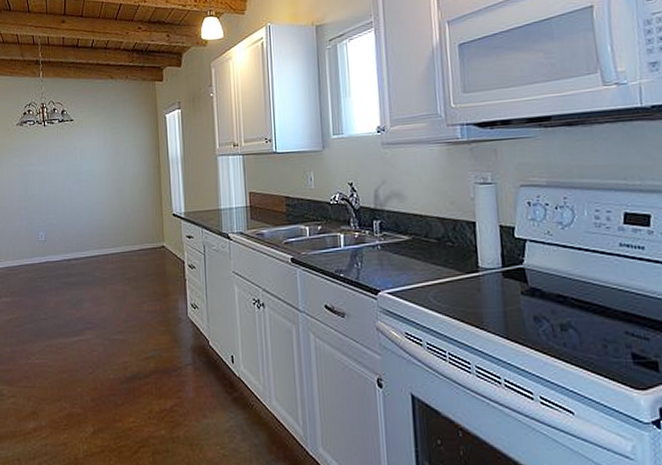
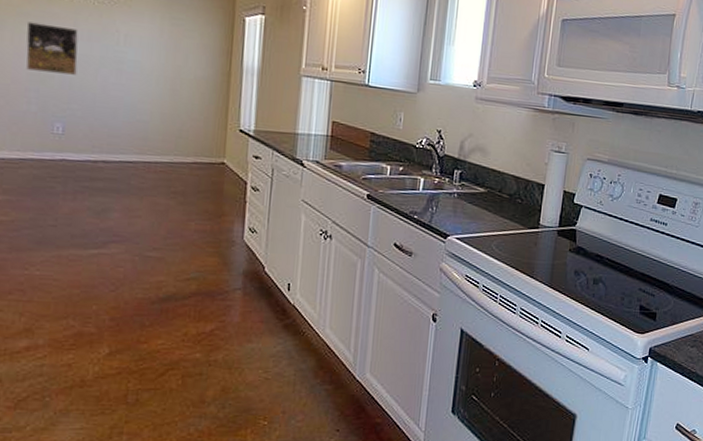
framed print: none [16,153,51,193] -> present [25,21,79,75]

